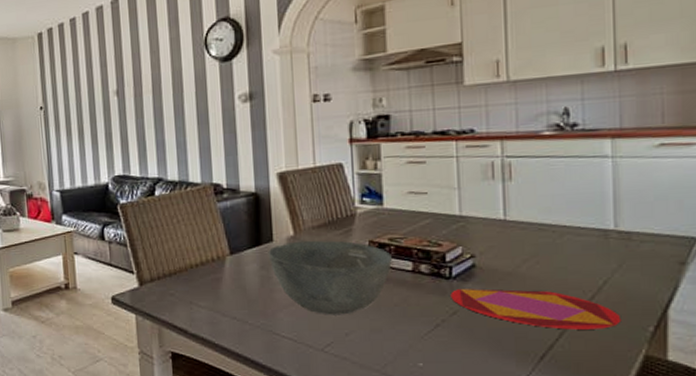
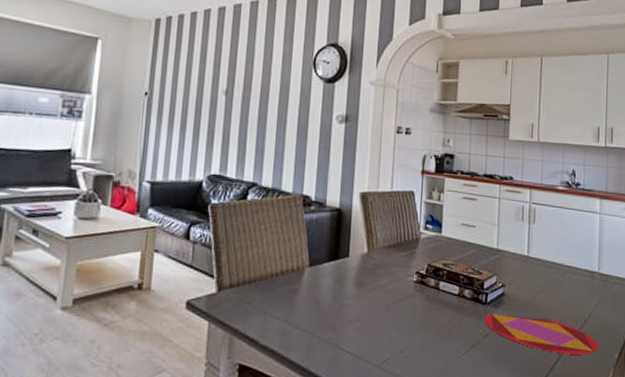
bowl: present [268,240,392,315] -> none [343,259,444,333]

